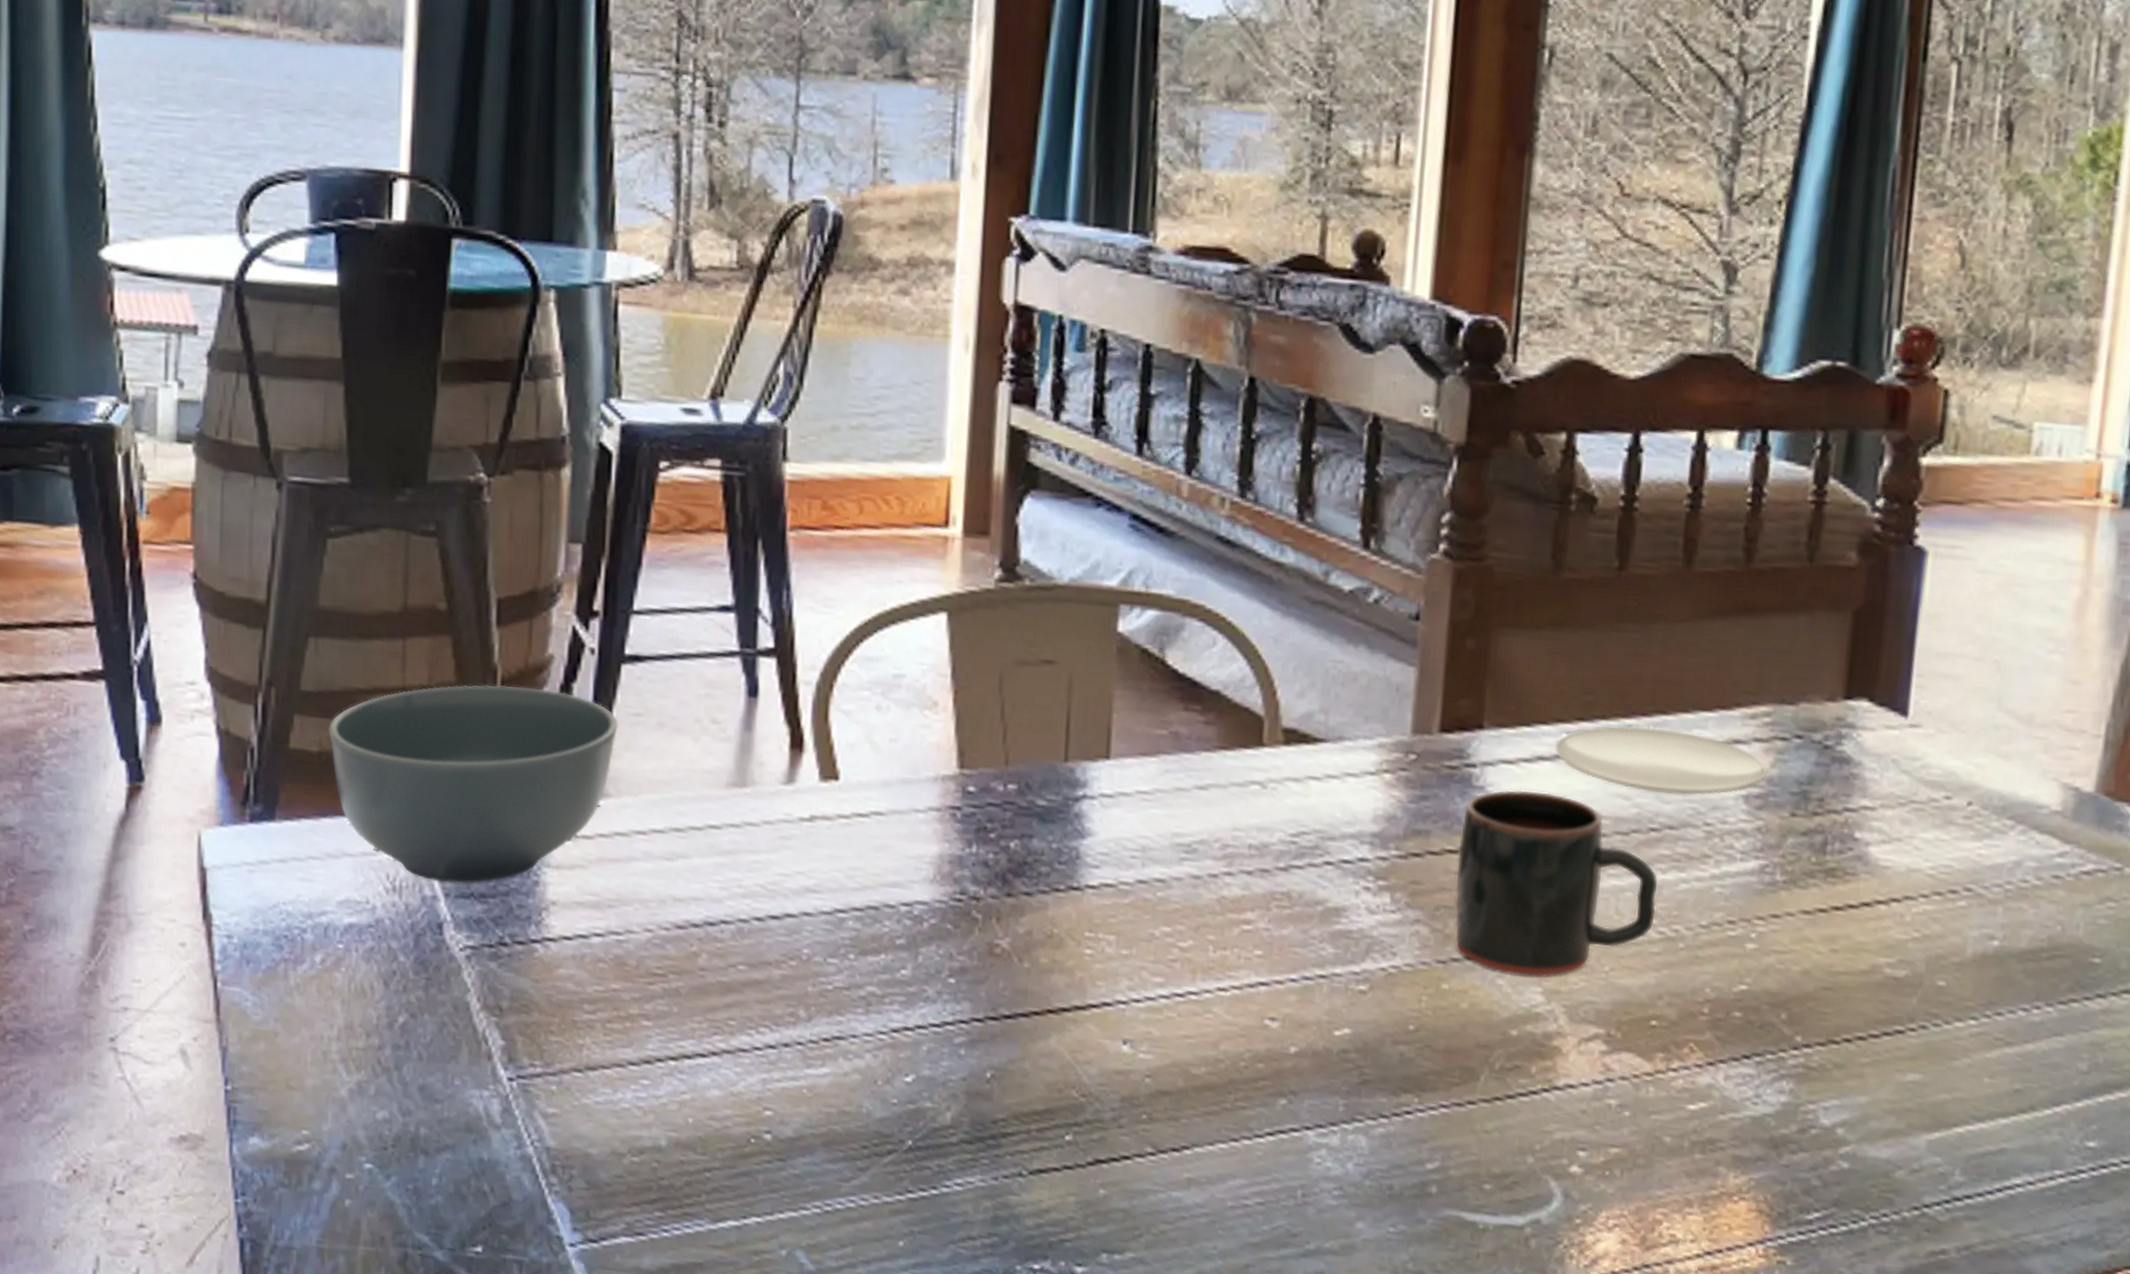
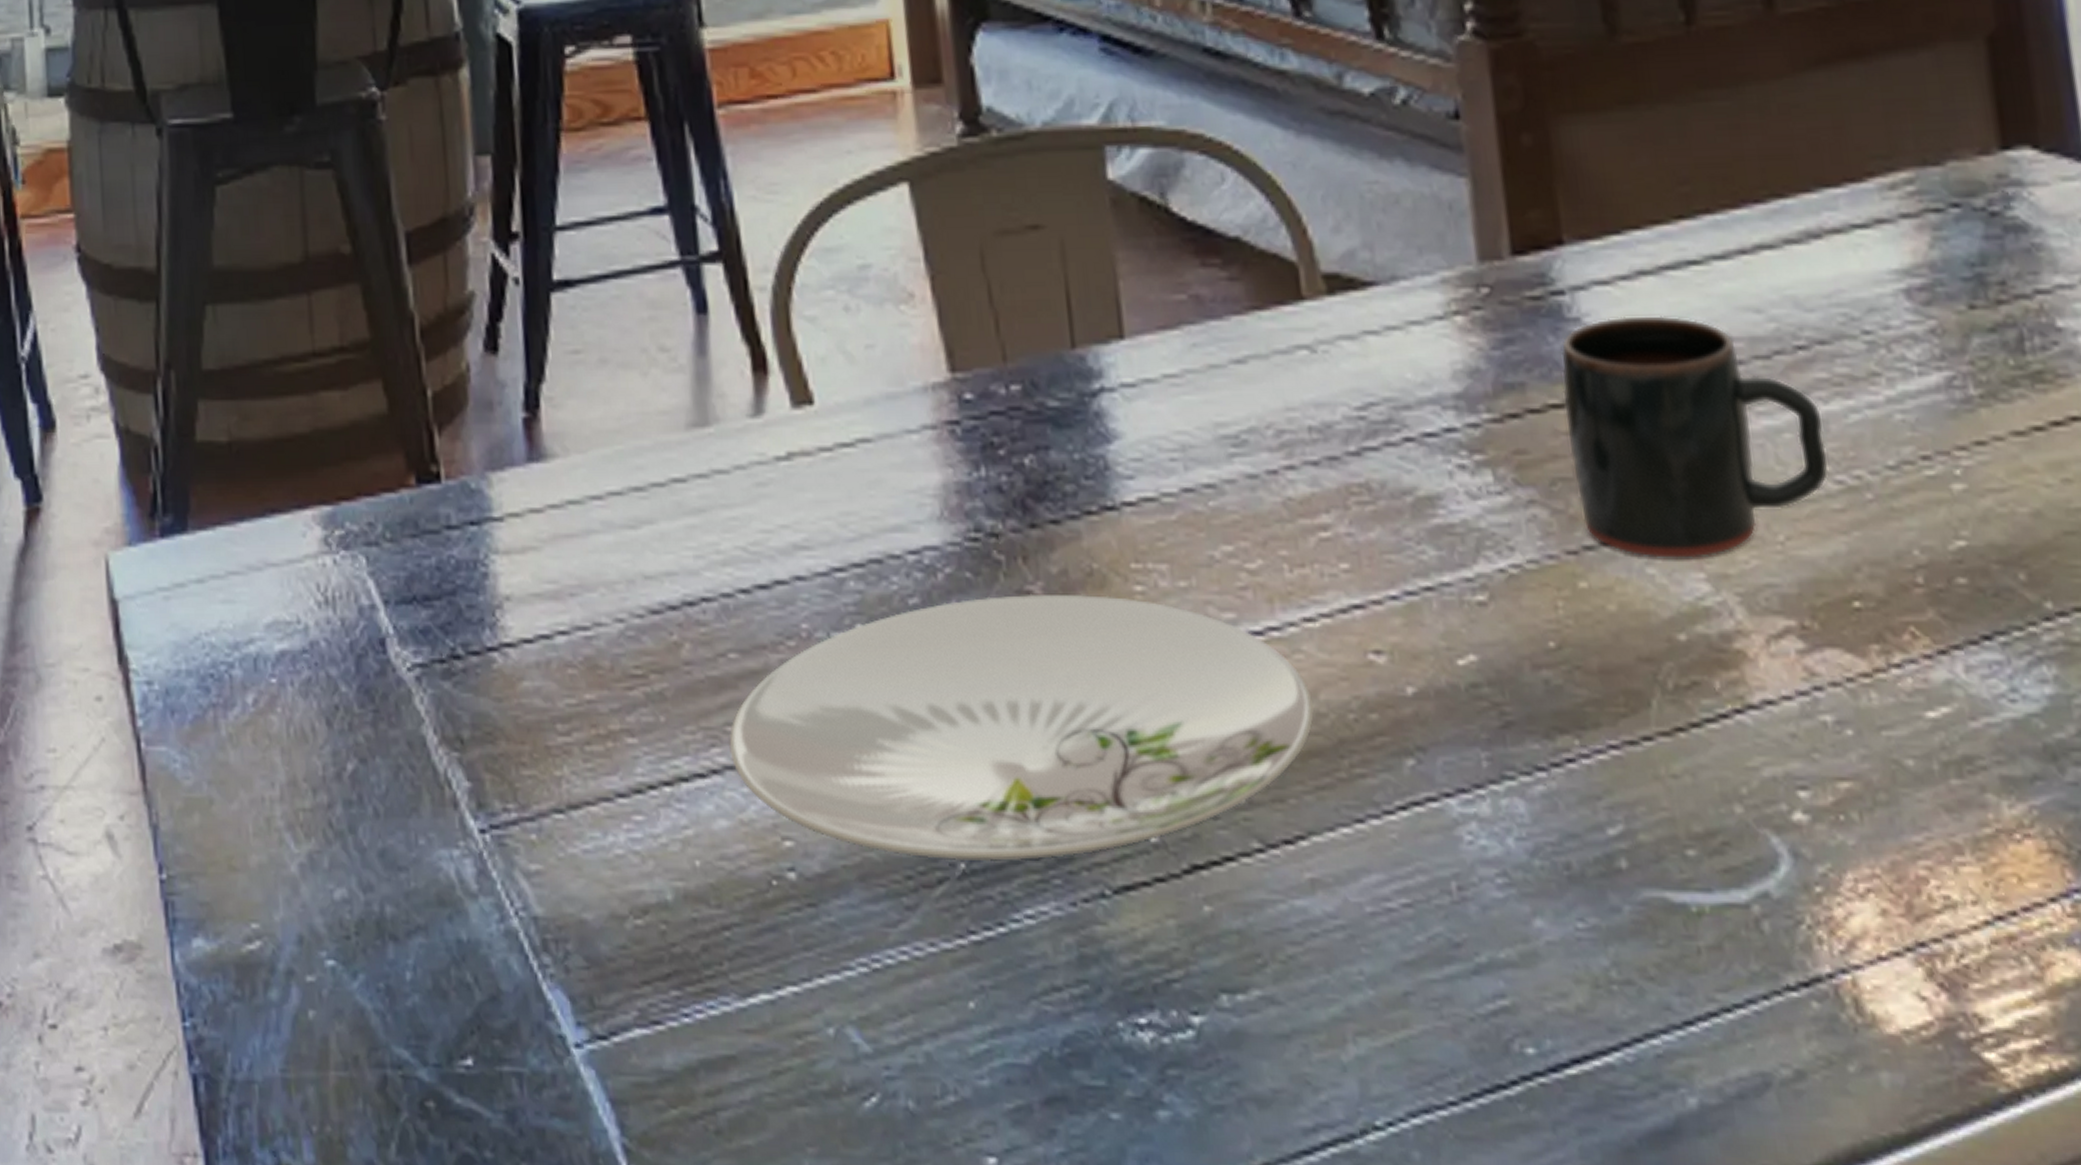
bowl: present [328,684,618,884] -> none [236,333,556,587]
plate: none [729,945,1214,1144] -> present [728,593,1314,862]
plate: present [1554,726,1767,795] -> none [1654,216,1927,299]

